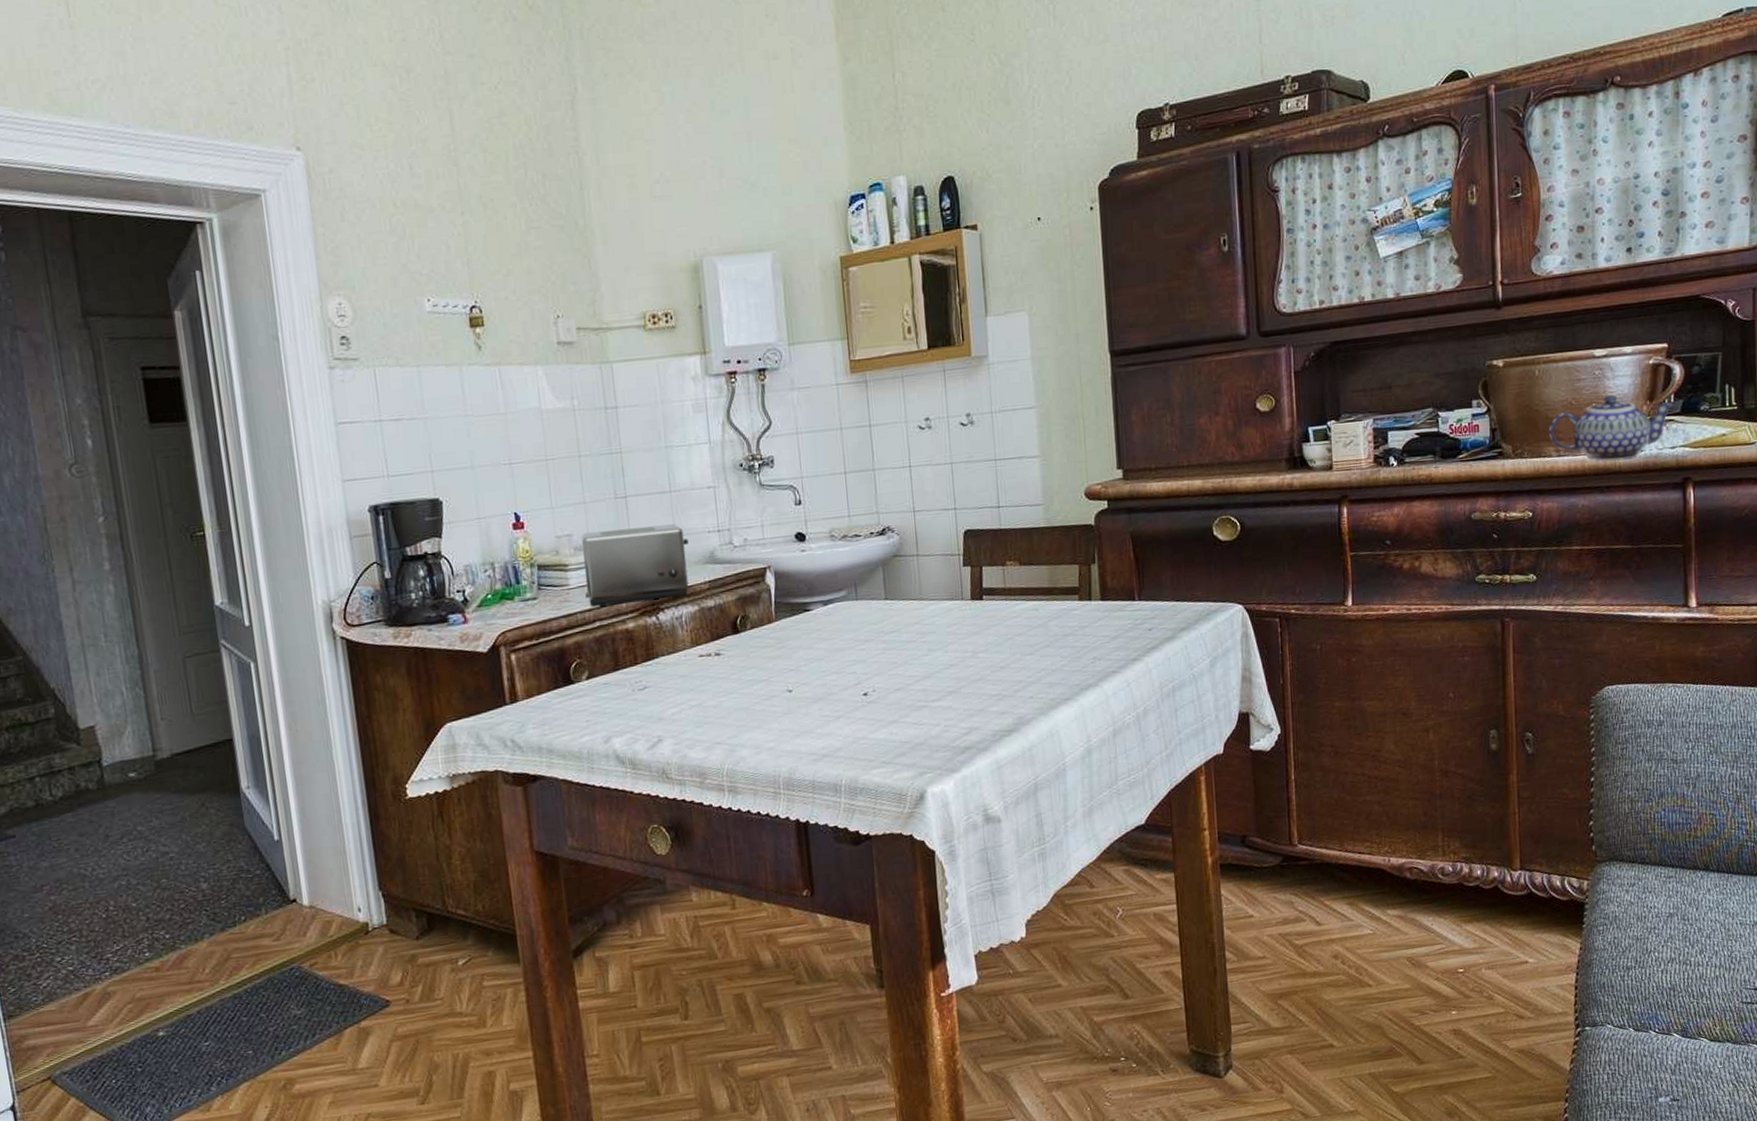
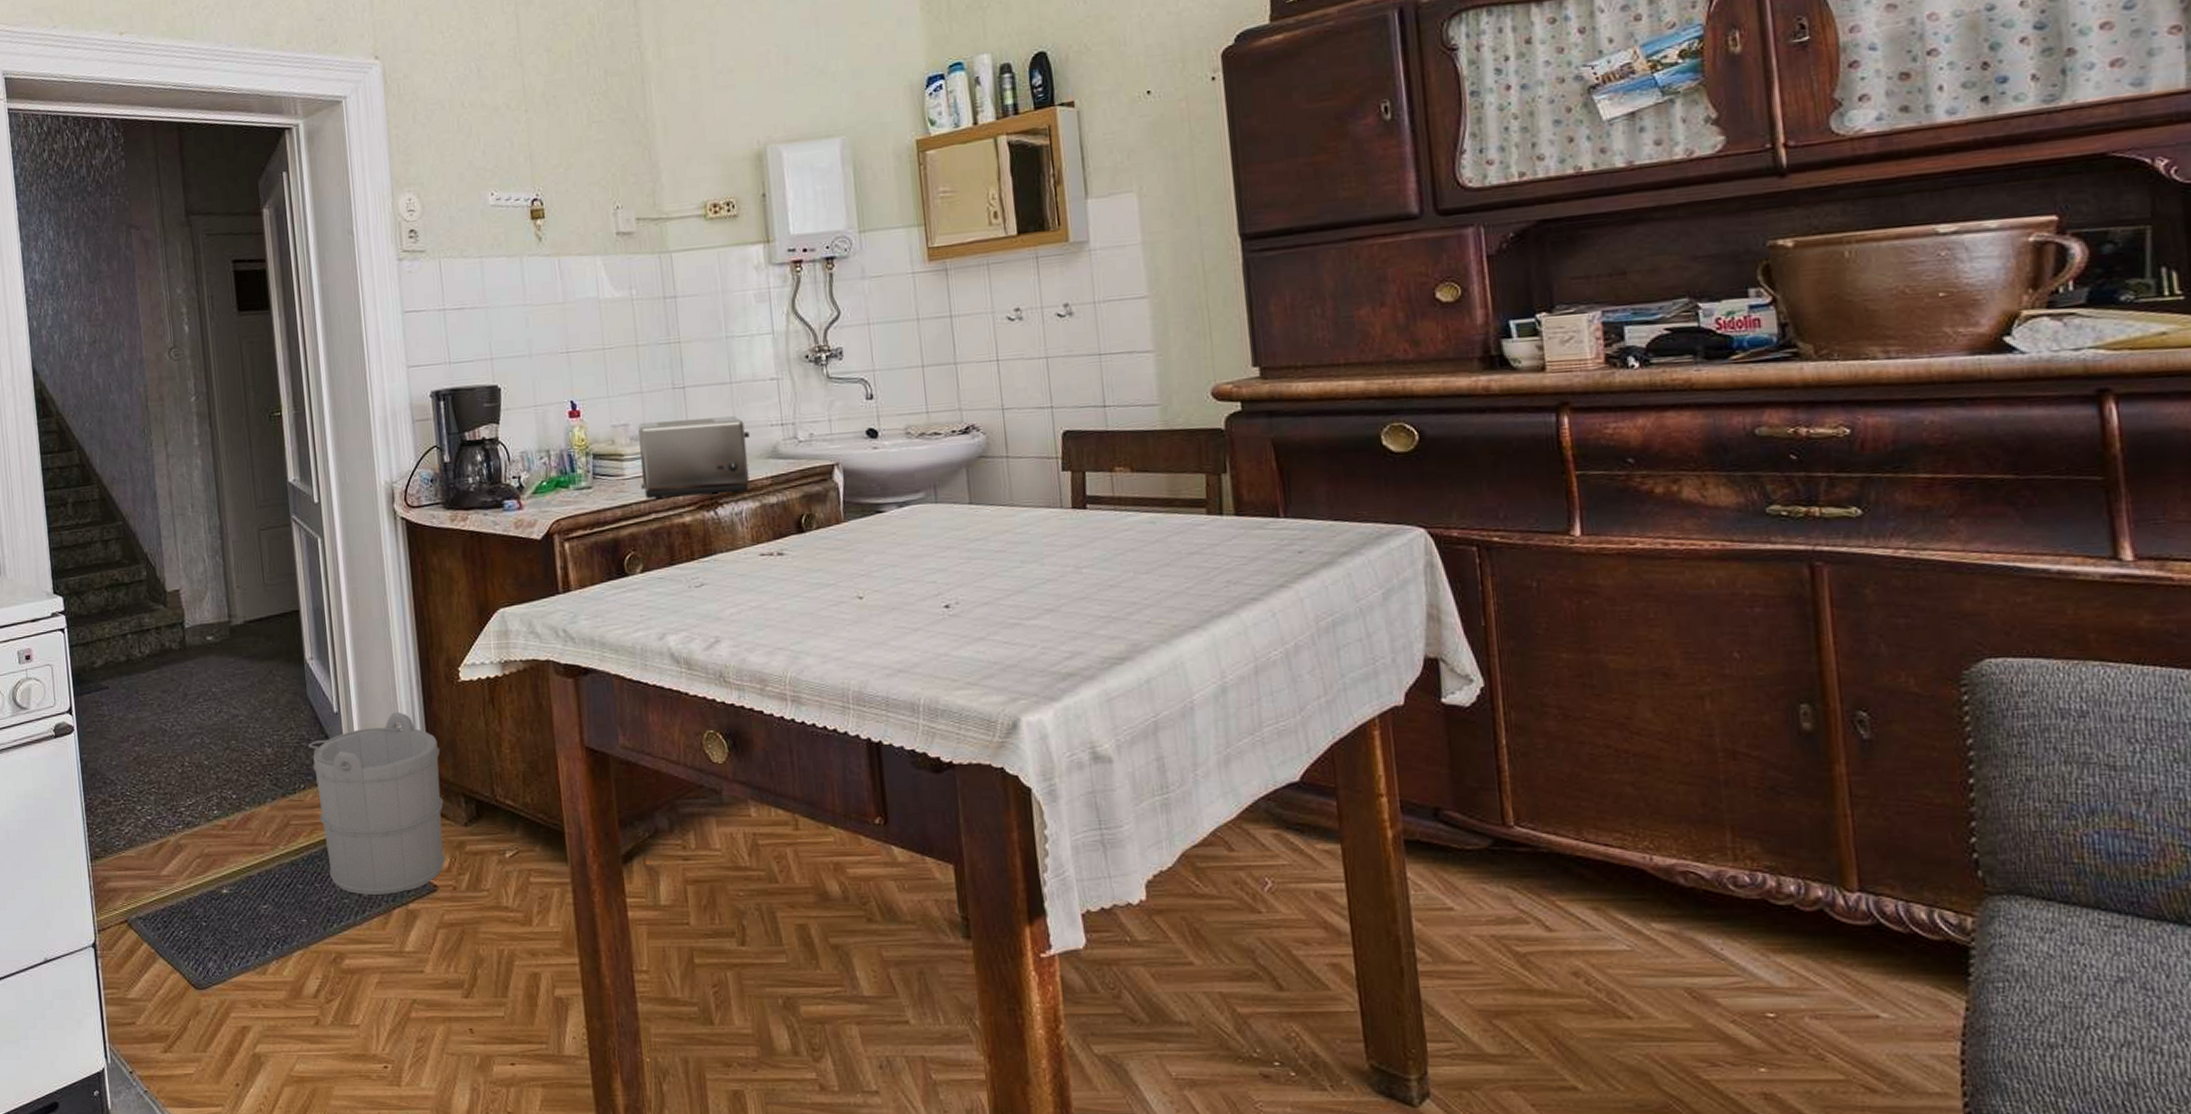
bucket: none [248,834,397,1019] -> present [308,712,445,895]
teapot: present [1549,394,1676,461] -> none [1870,281,2077,366]

